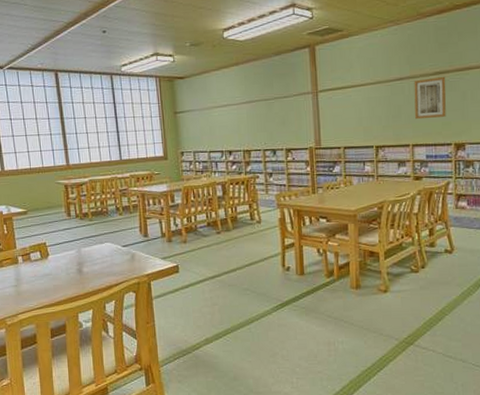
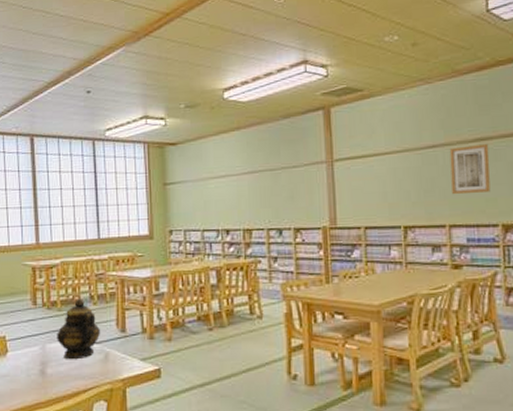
teapot: none [90,210,127,261] -> present [57,298,101,360]

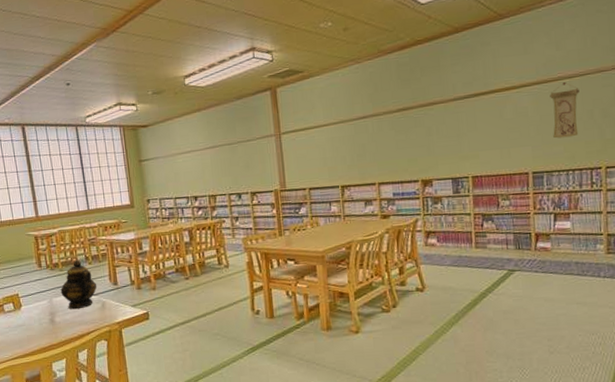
wall art: present [449,143,491,195] -> none [377,112,412,158]

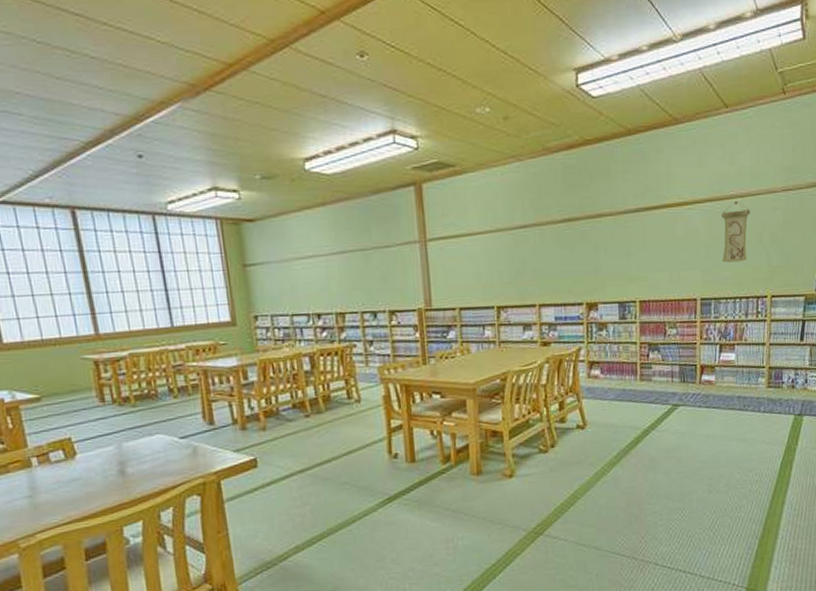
teapot: present [60,260,97,310] -> none [133,392,186,458]

